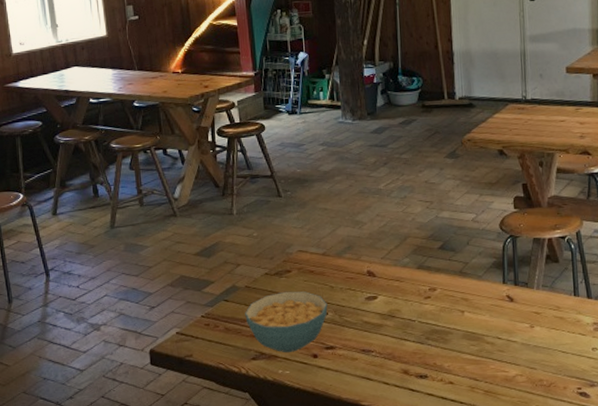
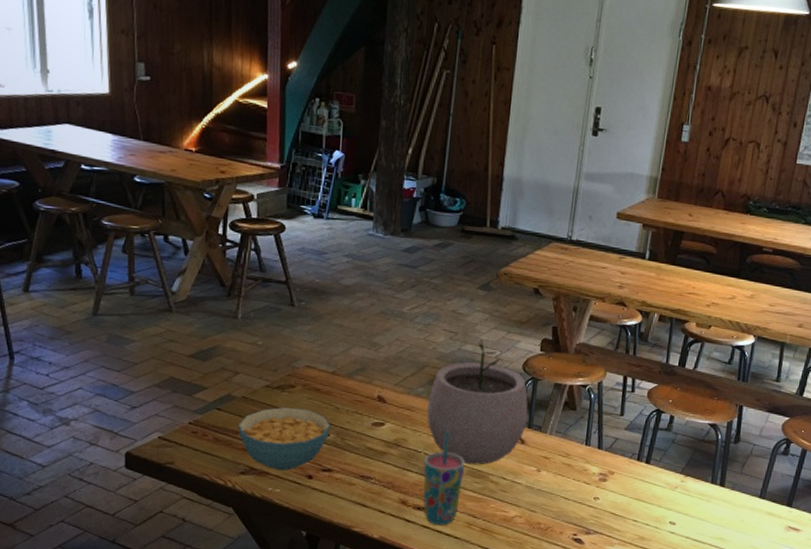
plant pot: none [415,204,513,328] -> present [427,339,528,465]
cup: none [418,297,460,392] -> present [423,430,465,526]

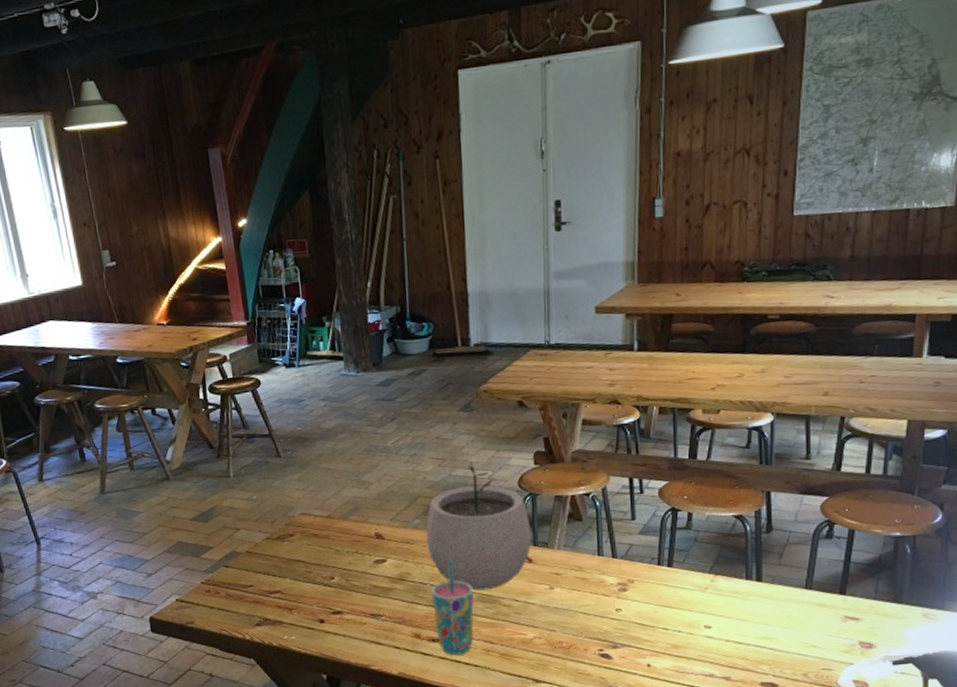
cereal bowl: present [238,407,331,471] -> none [247,555,334,619]

